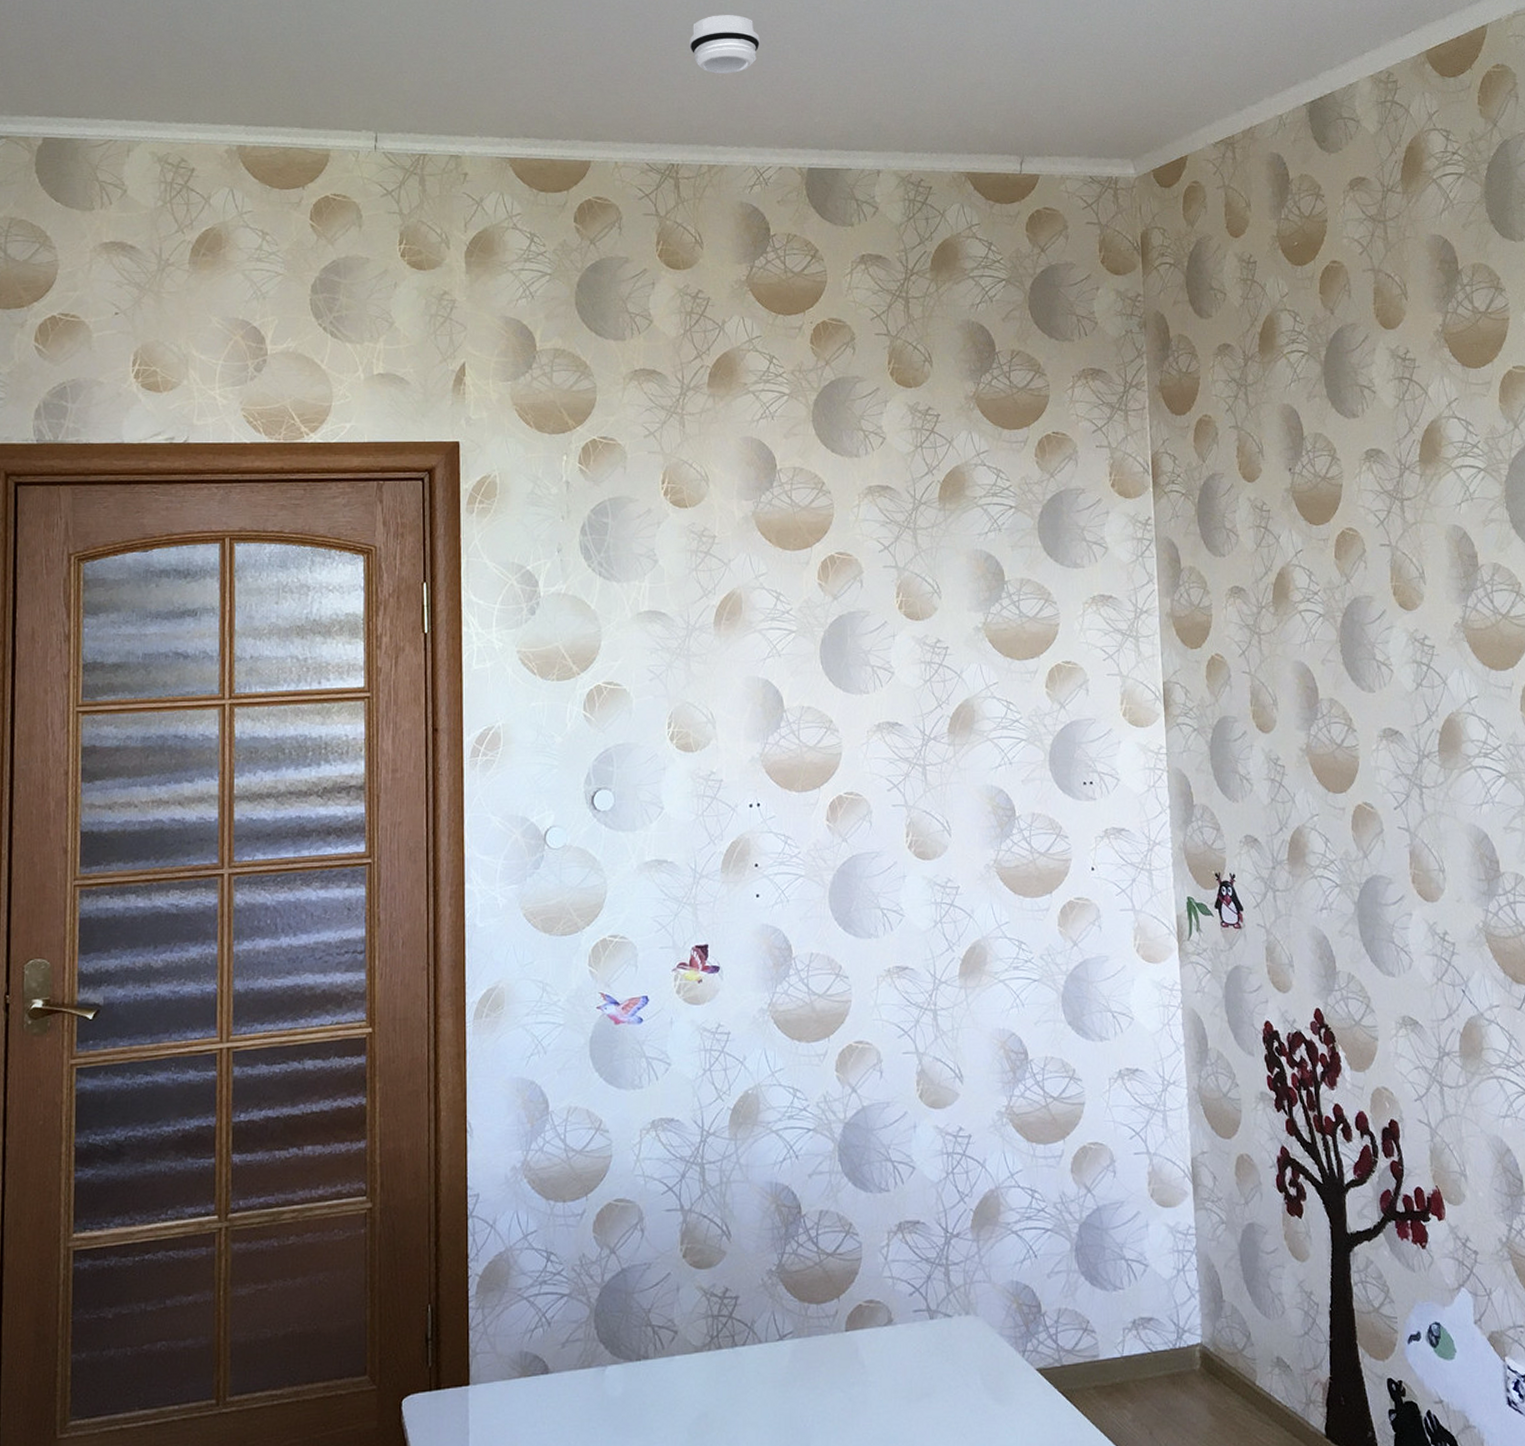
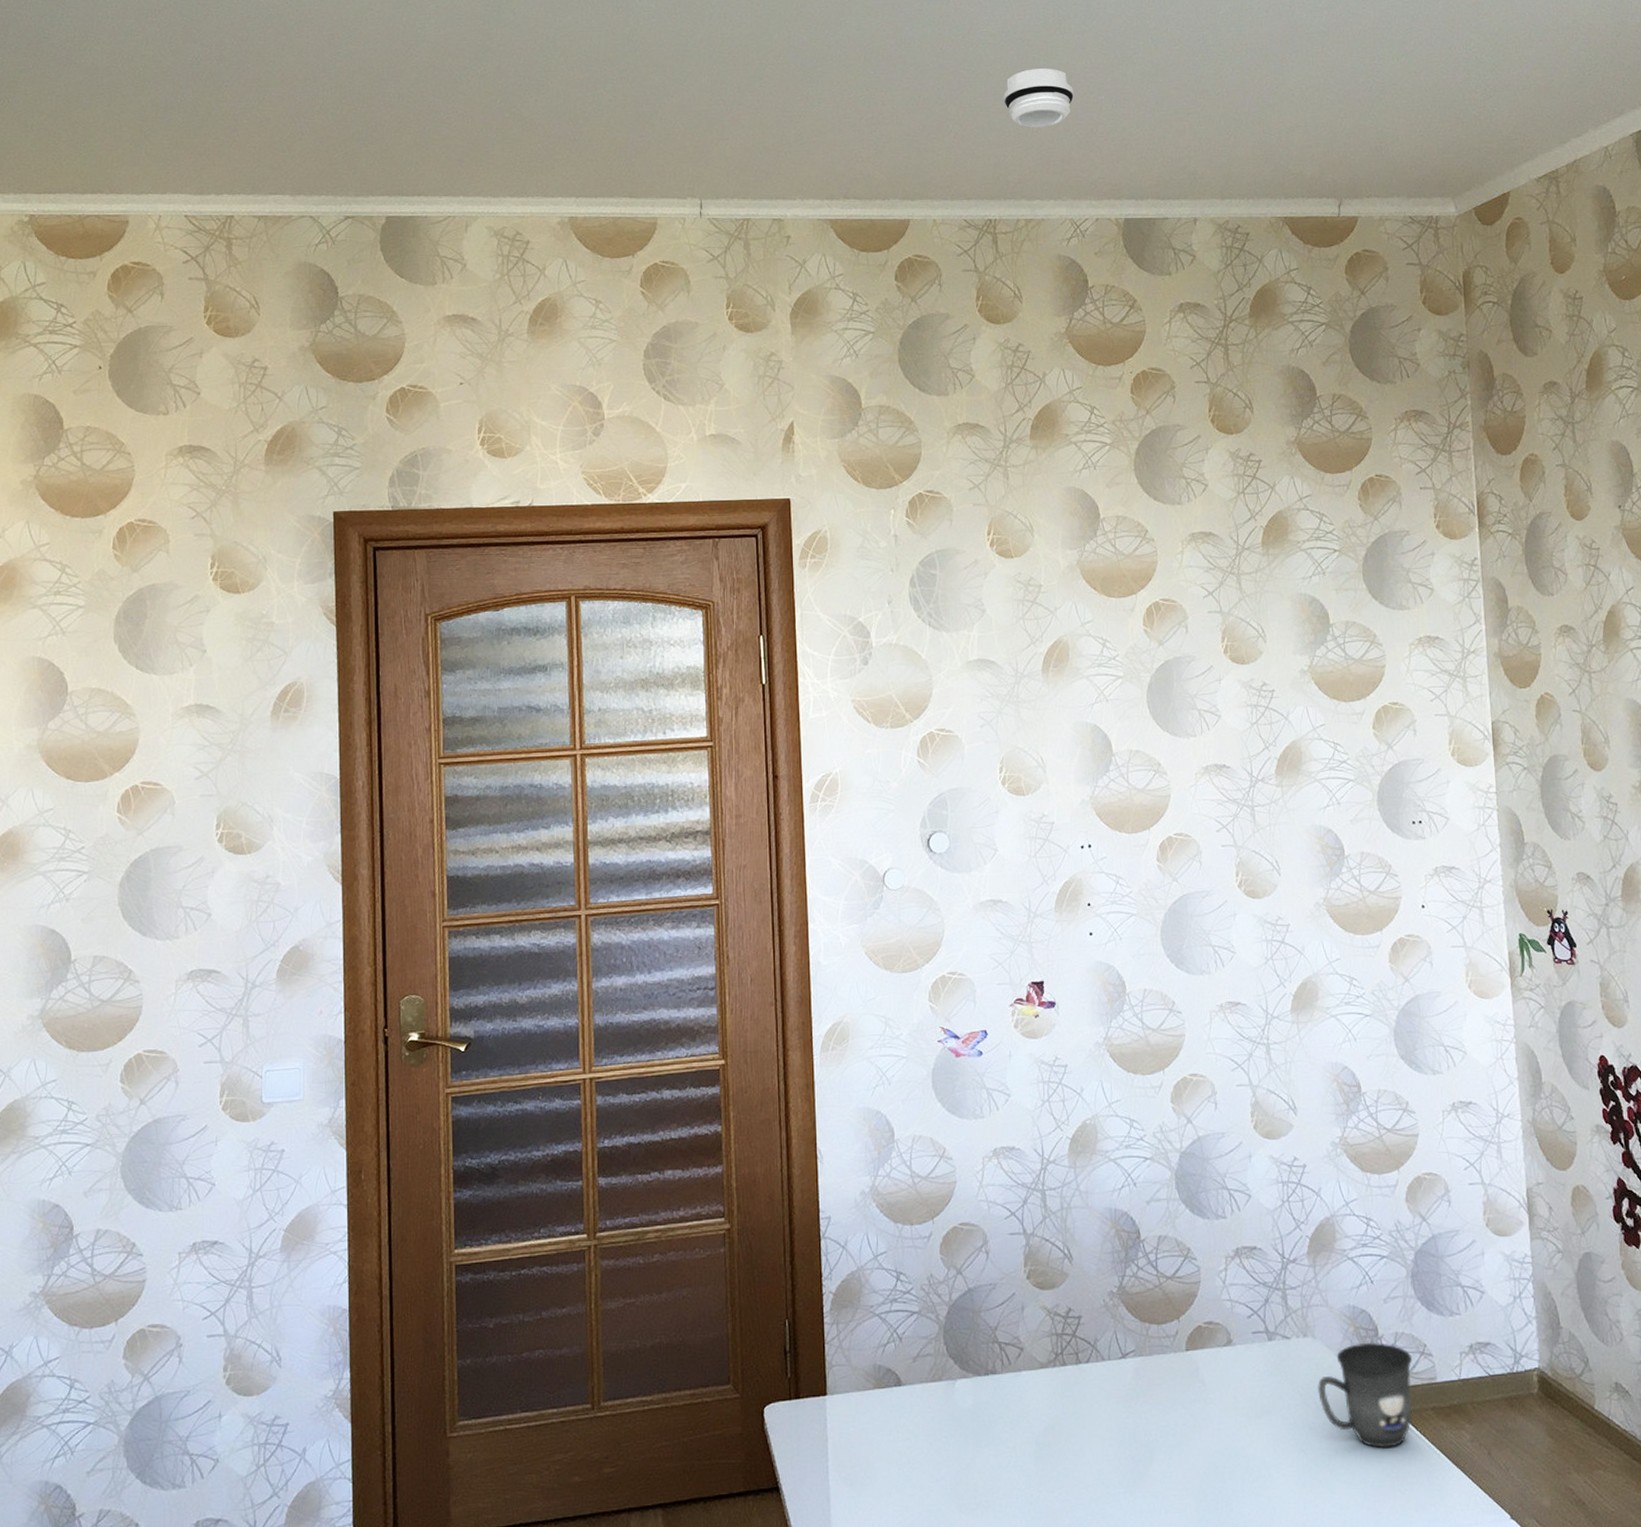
mug: none [979,1319,1075,1431] -> present [1318,1342,1413,1449]

